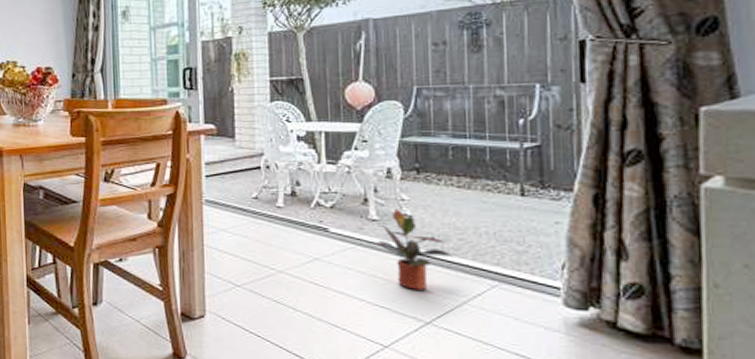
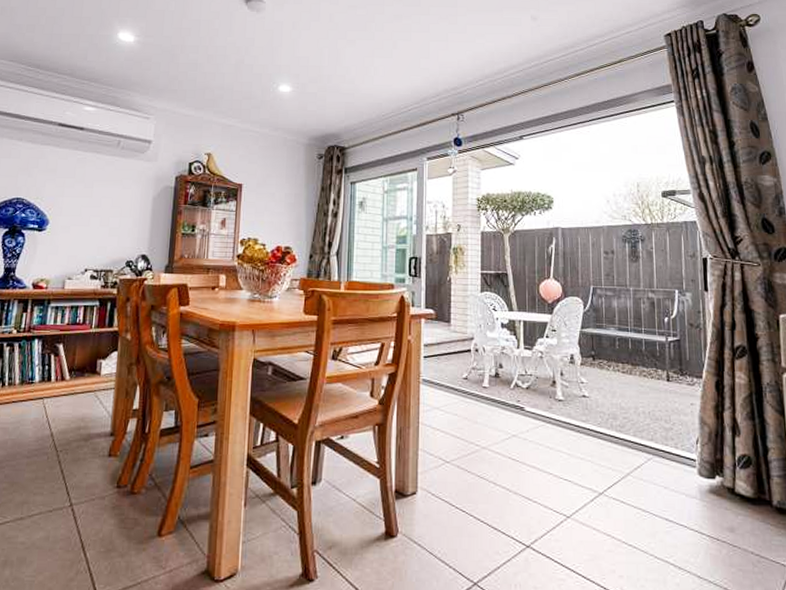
potted plant: present [376,208,453,290] -> none [562,390,619,464]

